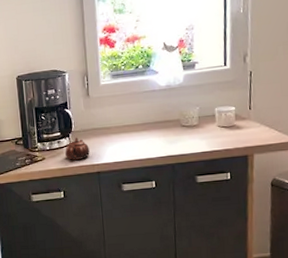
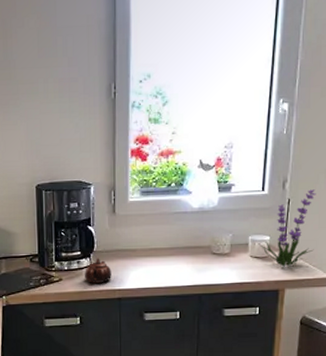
plant: none [227,61,279,134] -> present [260,189,316,267]

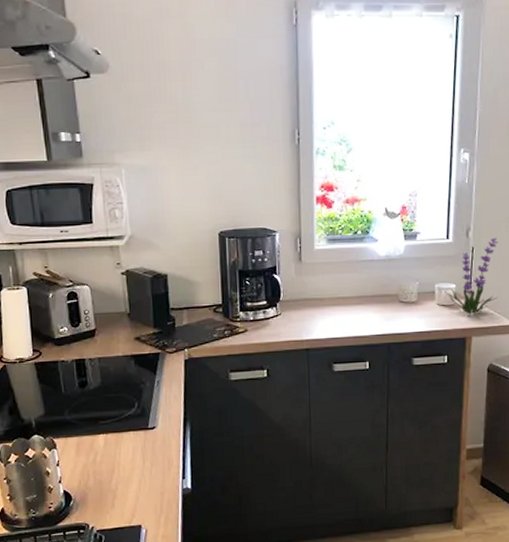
teapot: present [85,258,111,283] -> none [271,307,299,334]

